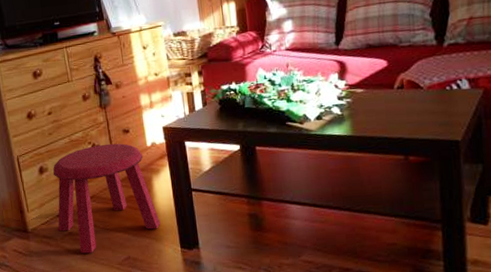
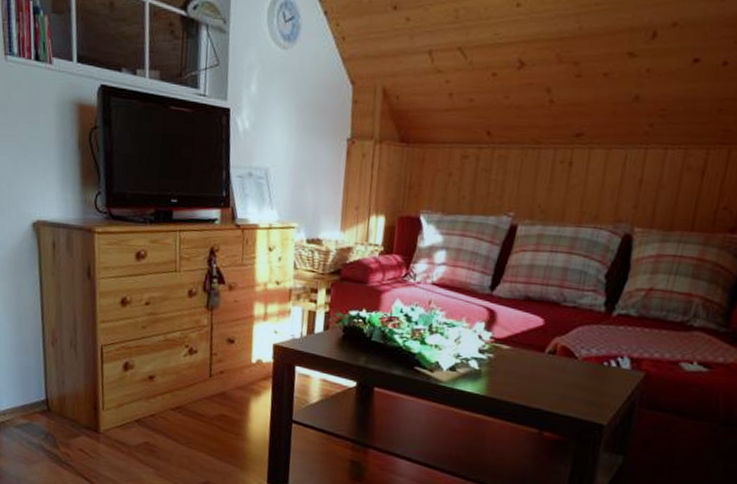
stool: present [53,143,161,254] -> none [133,350,250,470]

